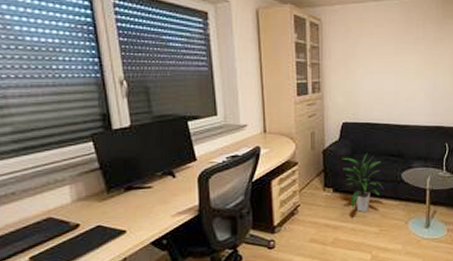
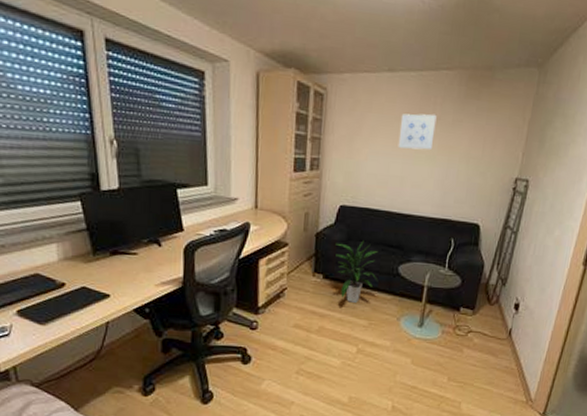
wall art: none [389,34,420,67] -> present [398,113,437,150]

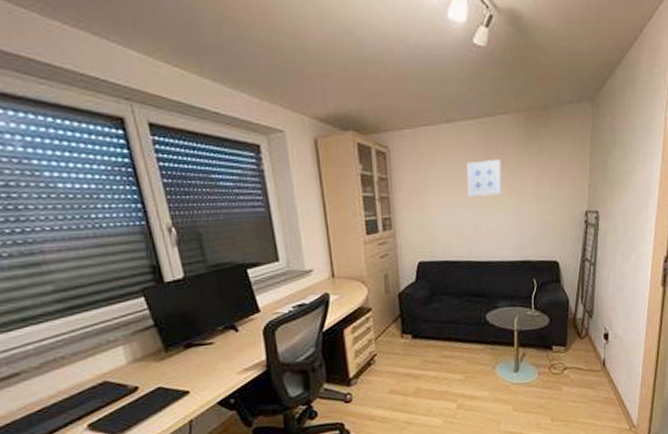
indoor plant: present [335,240,377,303] -> none [419,294,467,359]

